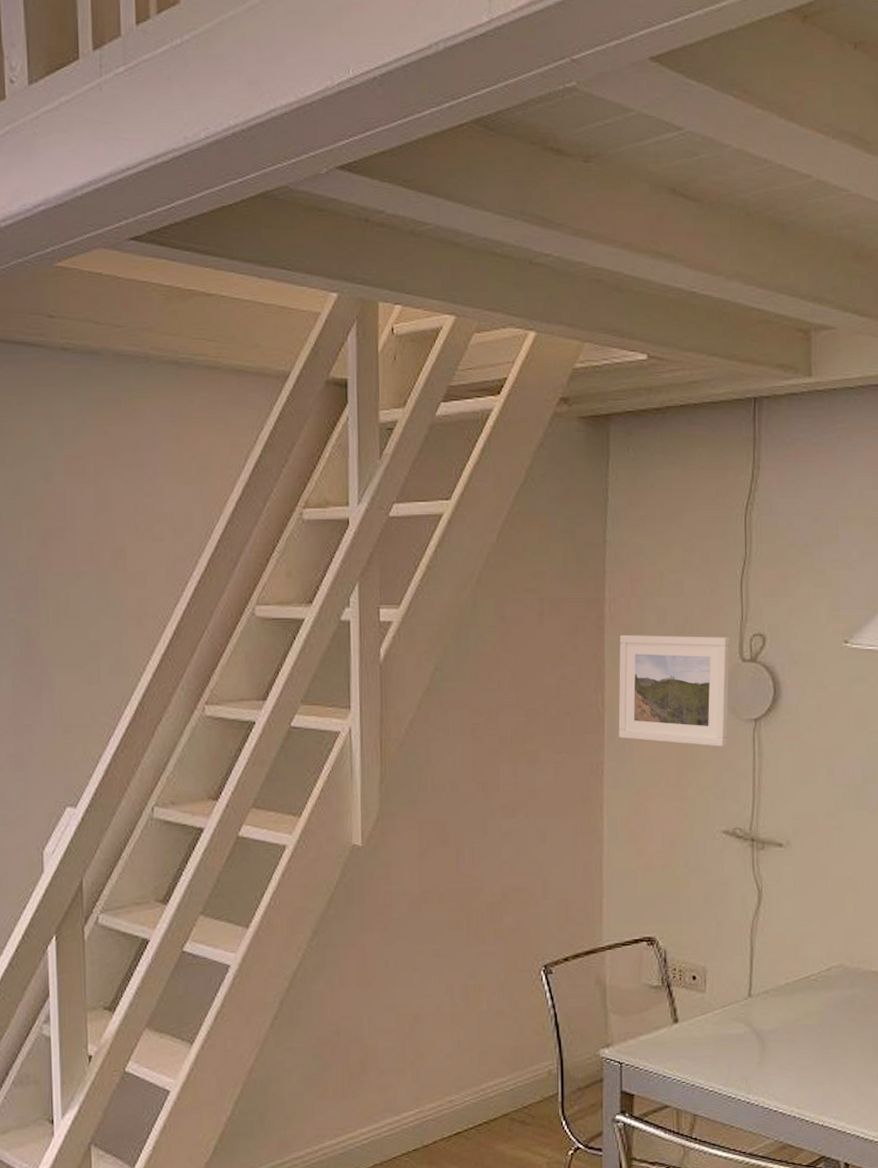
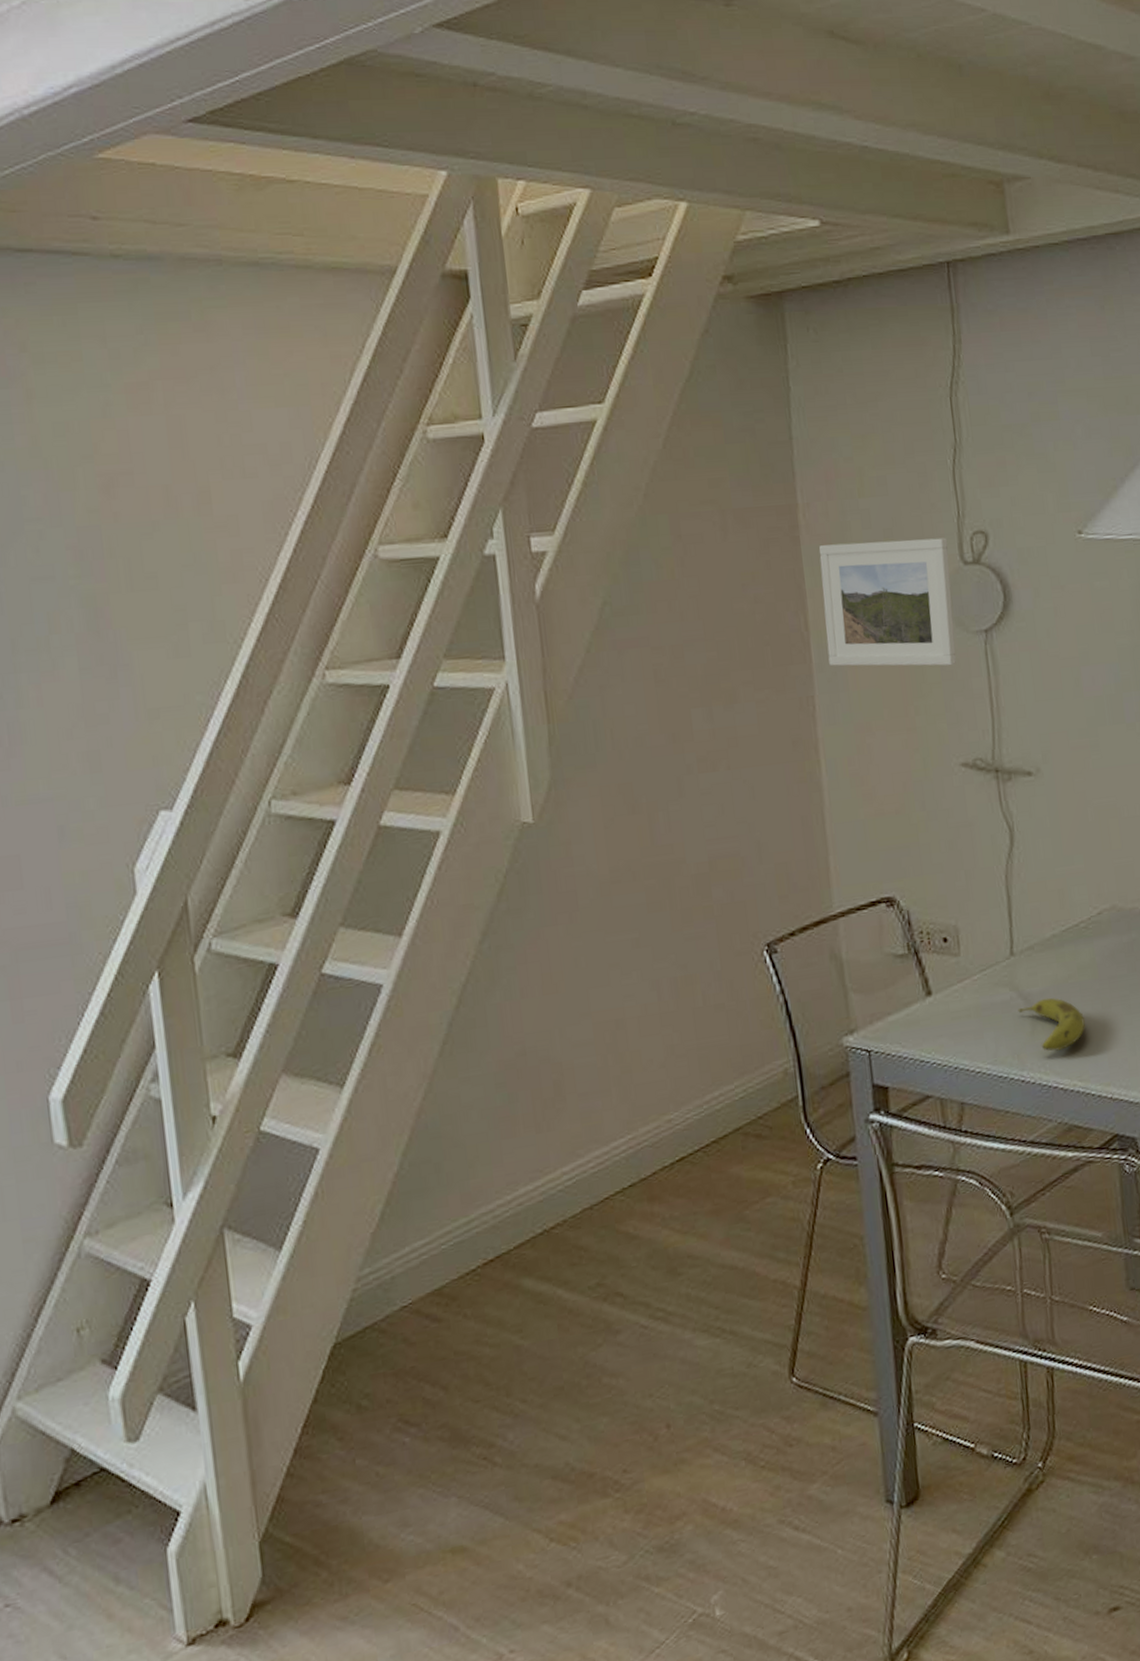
fruit: none [750,1035,806,1081] -> present [1018,997,1085,1051]

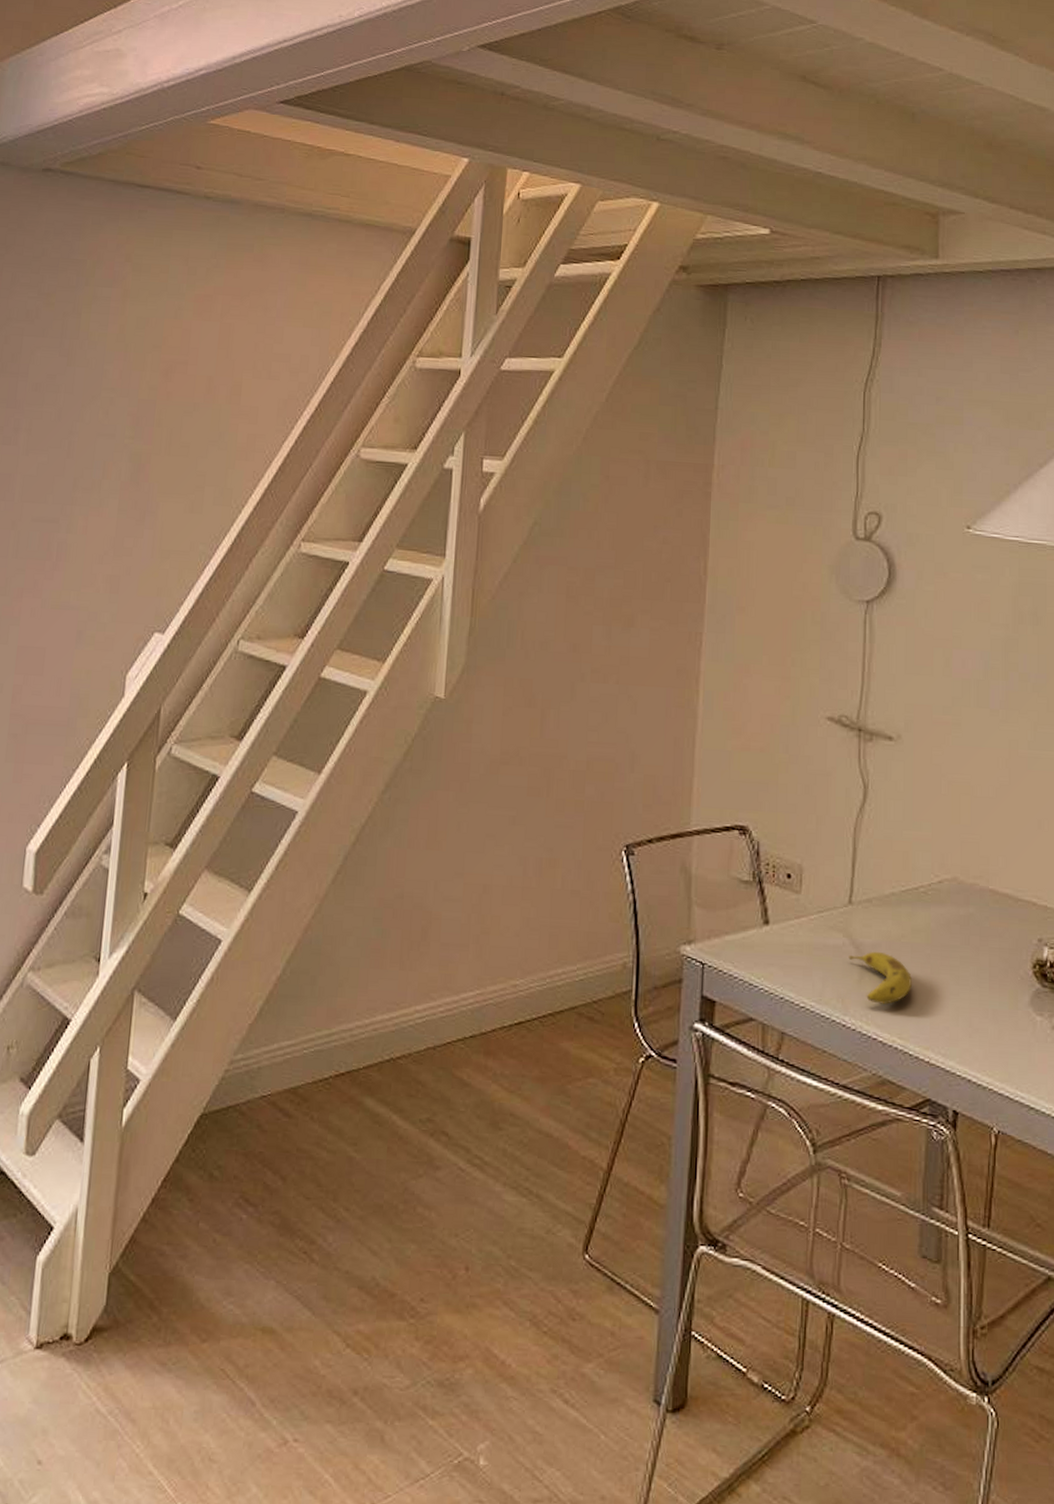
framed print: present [818,537,956,666] -> none [720,503,844,628]

